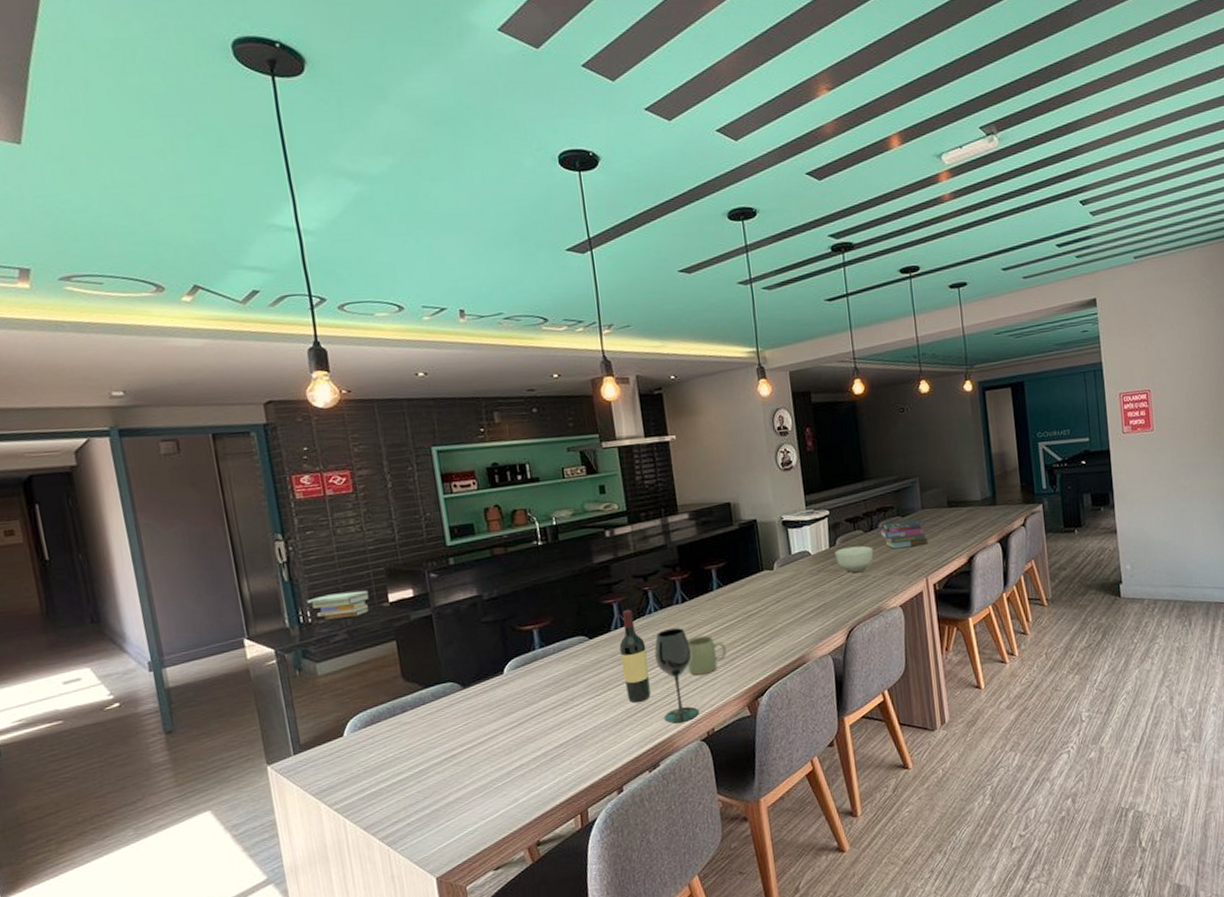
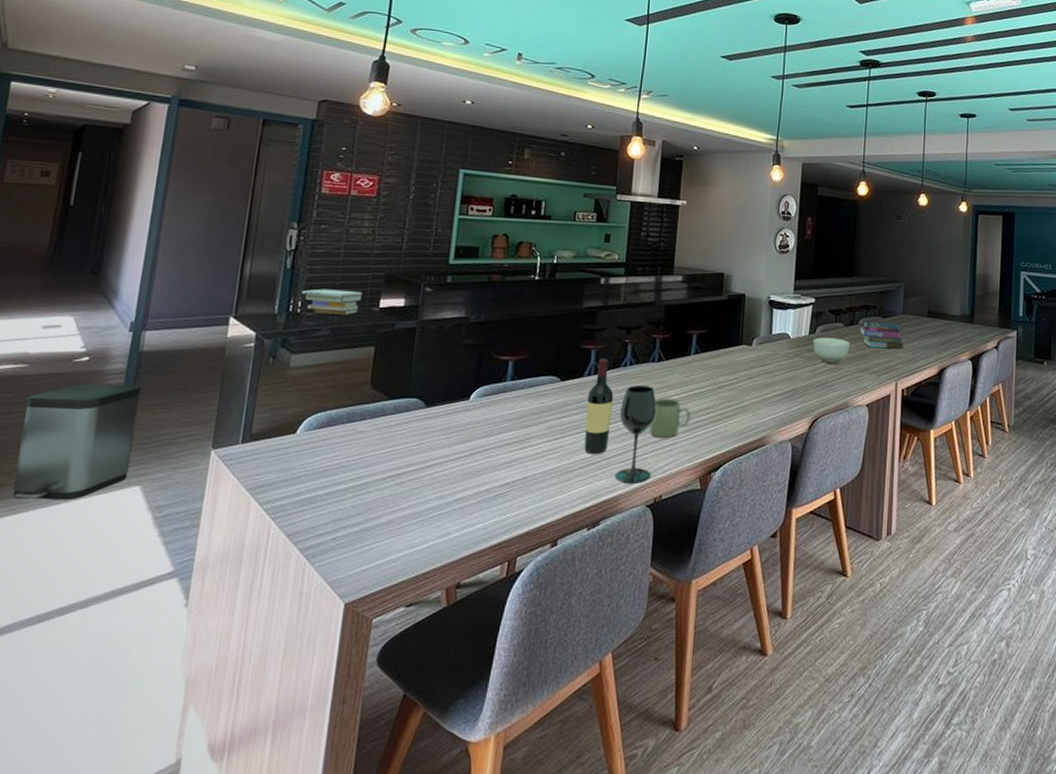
pedal bin: none [74,719,195,843] -> present [12,383,141,500]

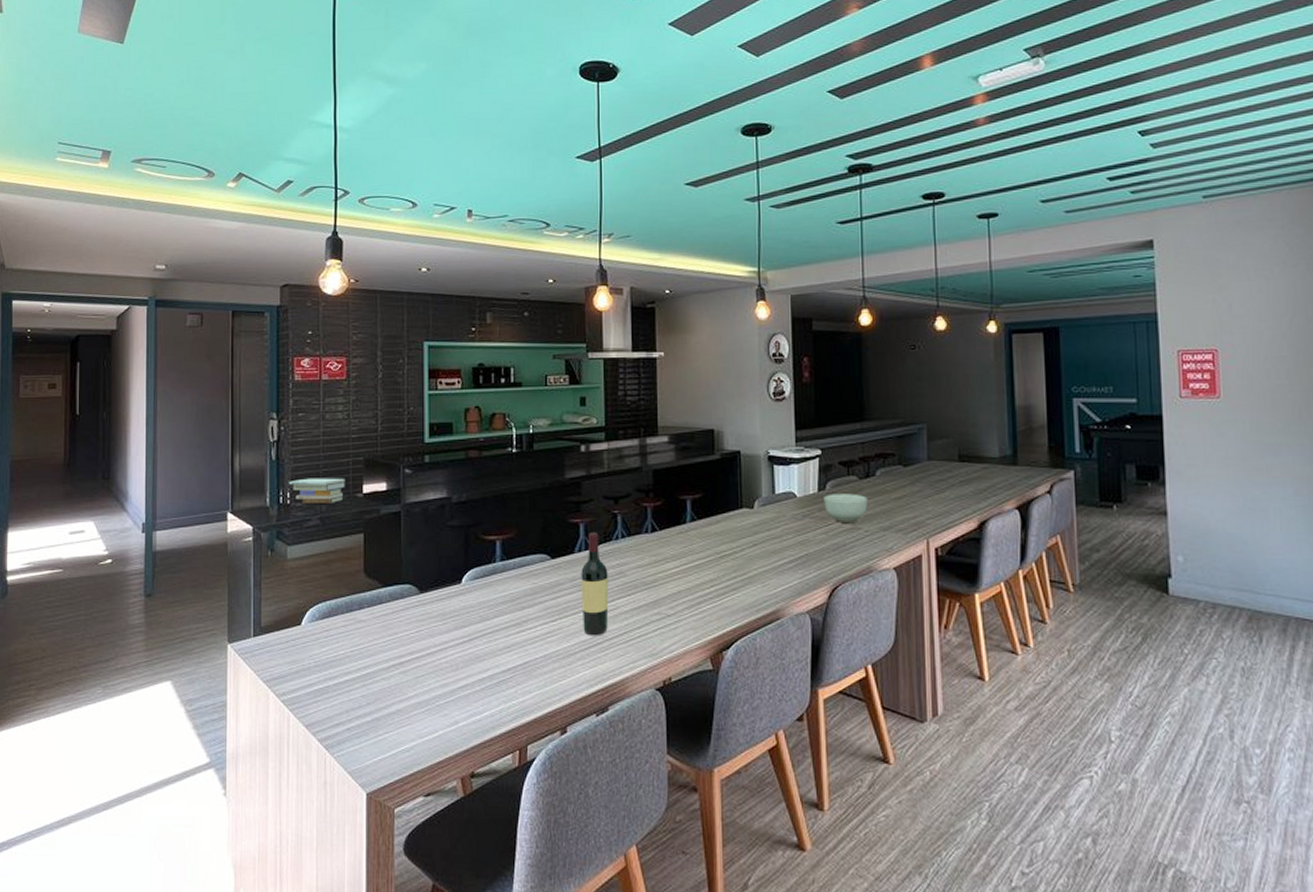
pedal bin: present [12,383,141,500] -> none [66,583,159,696]
wineglass: present [614,385,658,483] -> none [616,560,658,665]
mug: present [650,398,691,438] -> none [651,571,693,615]
books: present [859,321,903,349] -> none [877,472,932,502]

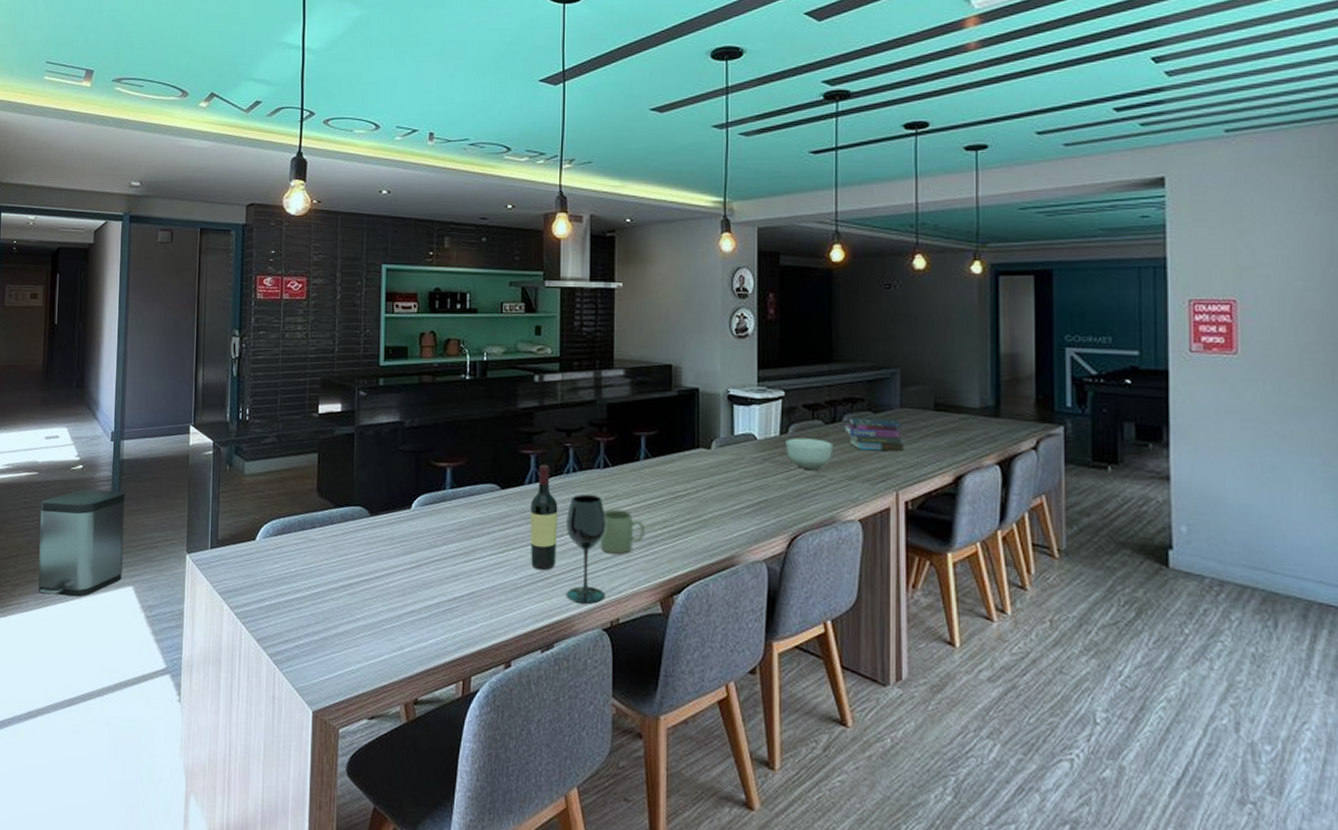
pedal bin: none [66,583,159,696] -> present [38,489,125,597]
books: present [289,478,345,503] -> none [248,395,302,422]
wineglass: none [616,560,658,665] -> present [565,494,607,604]
mug: none [651,571,693,615] -> present [601,509,645,554]
books: none [877,472,932,502] -> present [844,418,903,451]

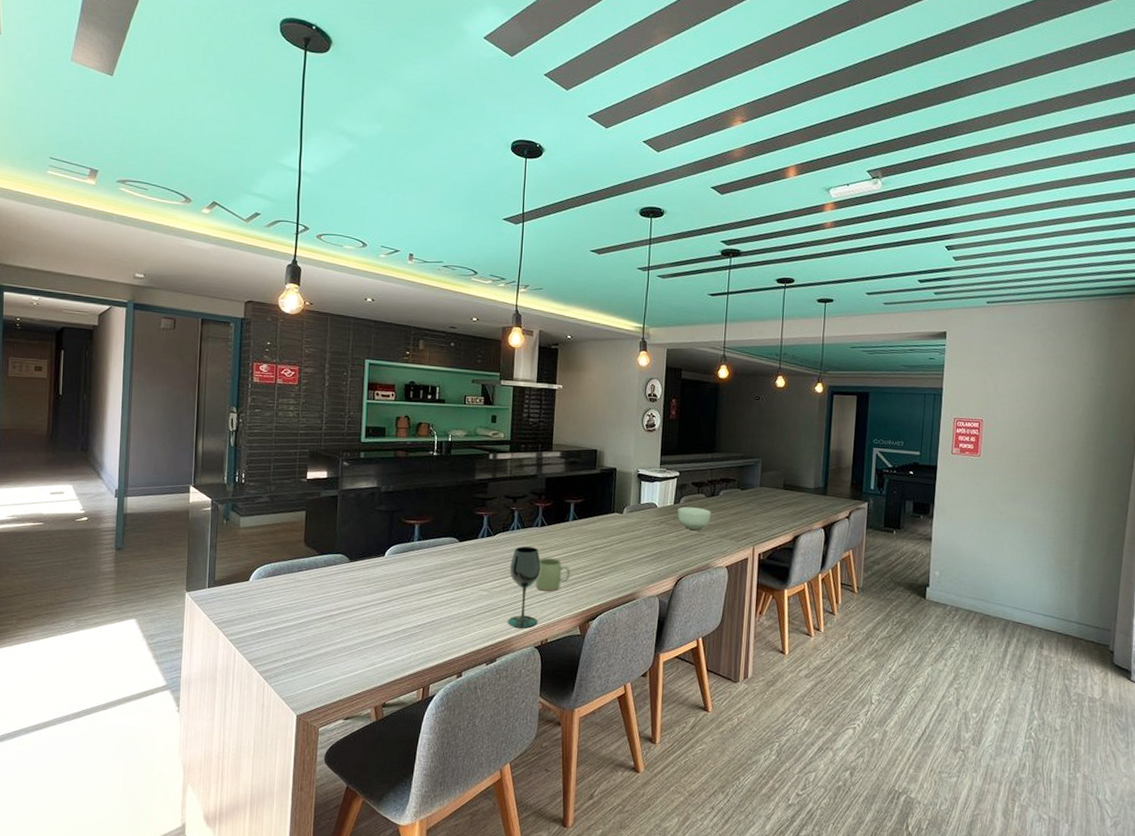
pedal bin: present [38,489,125,597] -> none [44,538,128,628]
wine bottle: present [530,464,558,571] -> none [481,523,504,604]
books: present [844,418,903,451] -> none [720,493,760,518]

